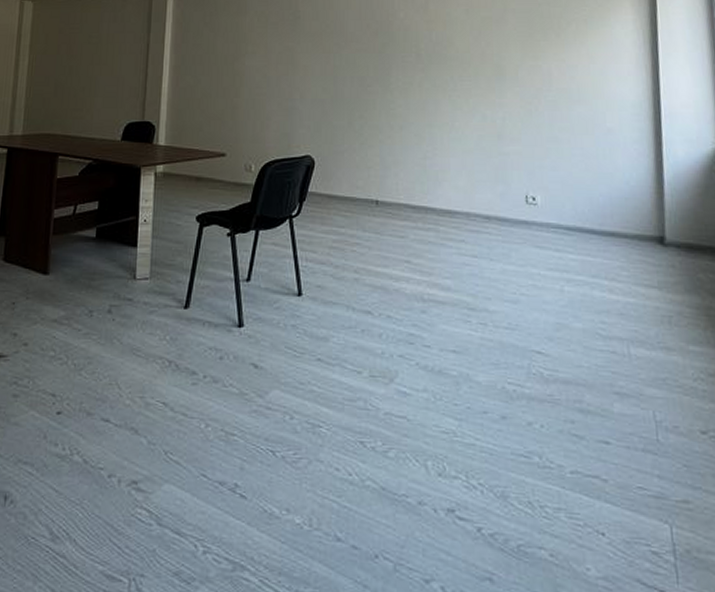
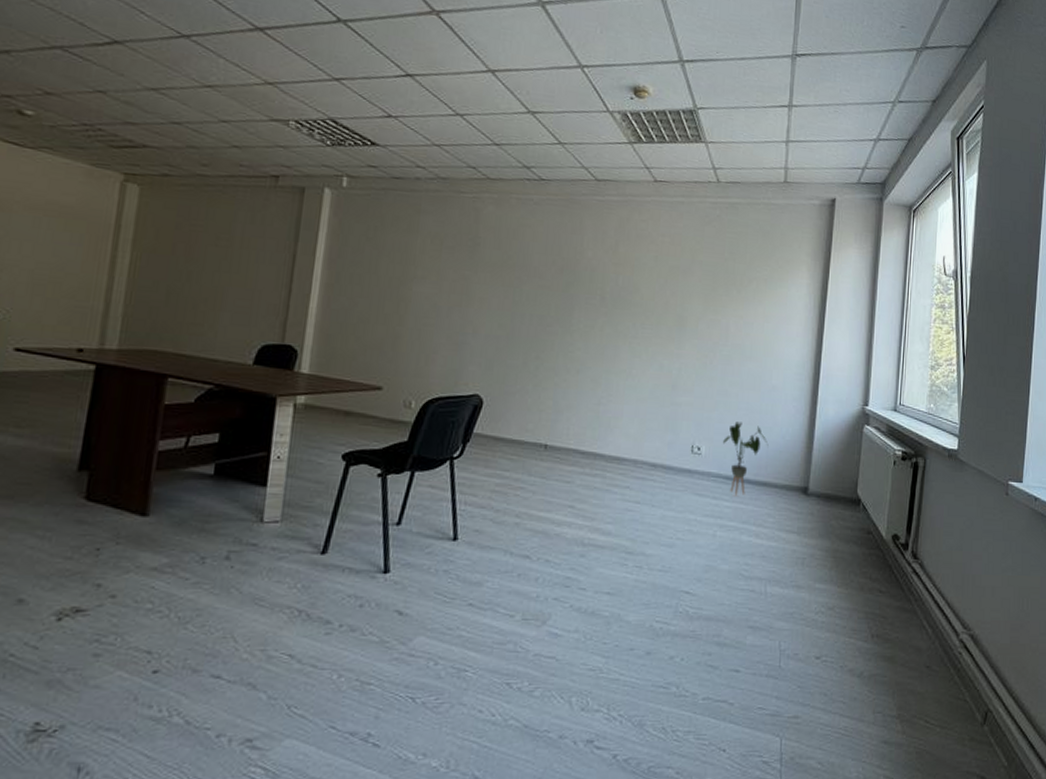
house plant: none [559,169,612,247] -> present [723,422,769,496]

